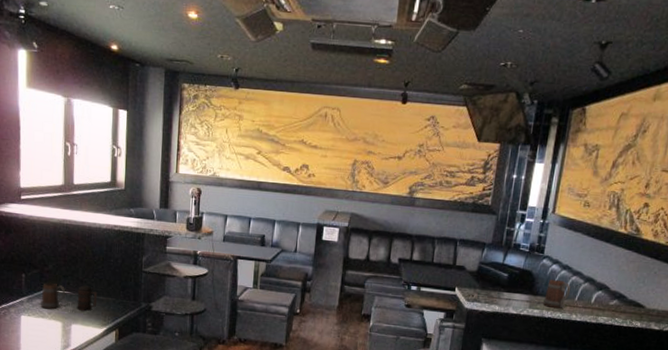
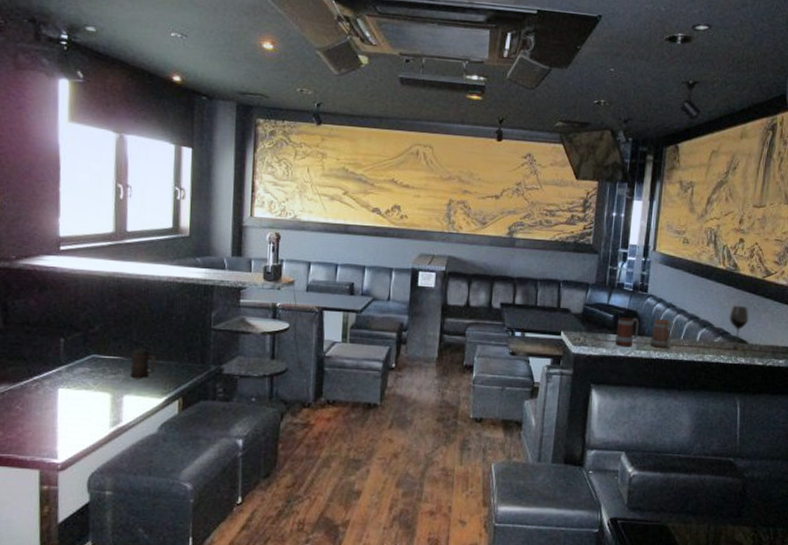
beer mug: present [41,283,66,309] -> none [84,348,117,379]
beer mug: none [508,276,534,306] -> present [615,317,640,348]
wineglass: none [622,269,649,315] -> present [727,305,750,351]

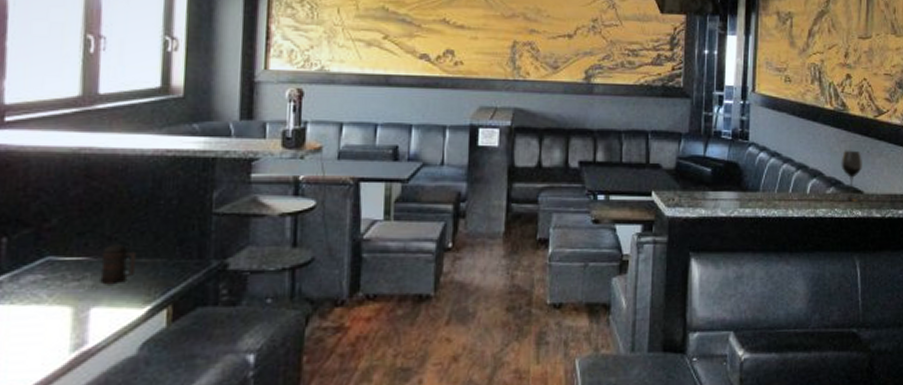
beer mug: present [615,317,640,348] -> none [715,171,742,206]
beer mug: present [650,318,676,348] -> none [755,169,783,204]

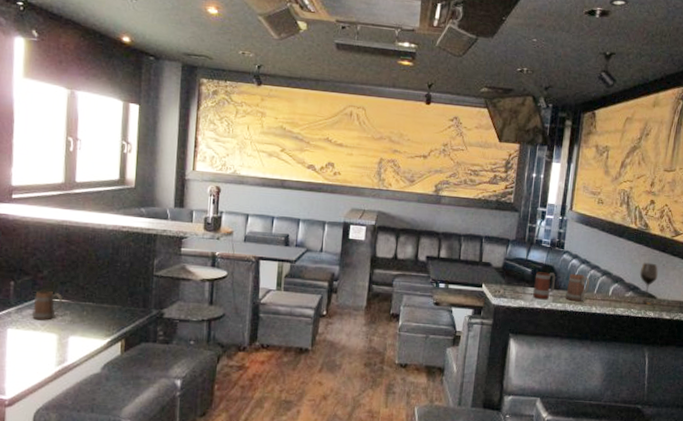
beer mug: none [34,247,81,289] -> present [32,291,63,320]
beer mug: present [100,244,137,284] -> none [76,292,101,320]
beer mug: none [715,171,742,206] -> present [533,272,556,300]
beer mug: none [755,169,783,204] -> present [565,273,590,301]

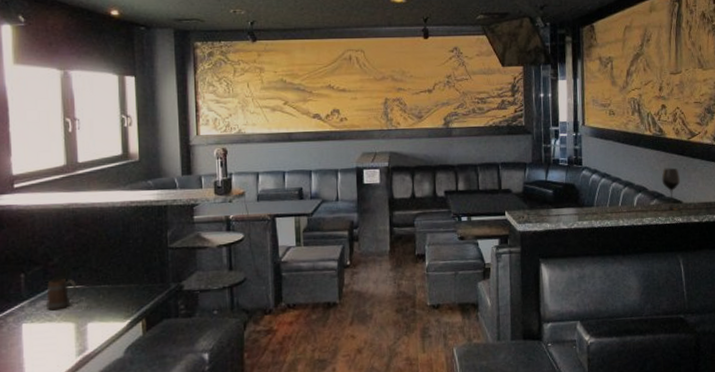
beer mug: present [533,272,556,300] -> none [557,191,579,220]
beer mug: present [565,273,590,301] -> none [590,188,614,217]

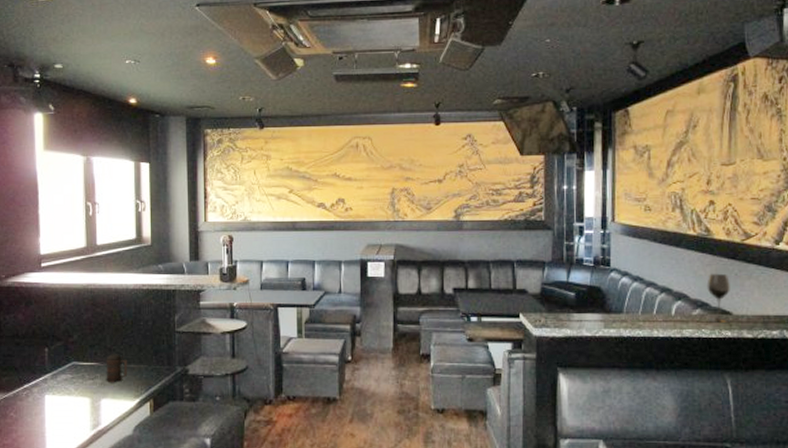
beer mug: present [46,279,78,311] -> none [66,355,93,385]
beer mug: none [91,275,117,305] -> present [106,354,128,382]

